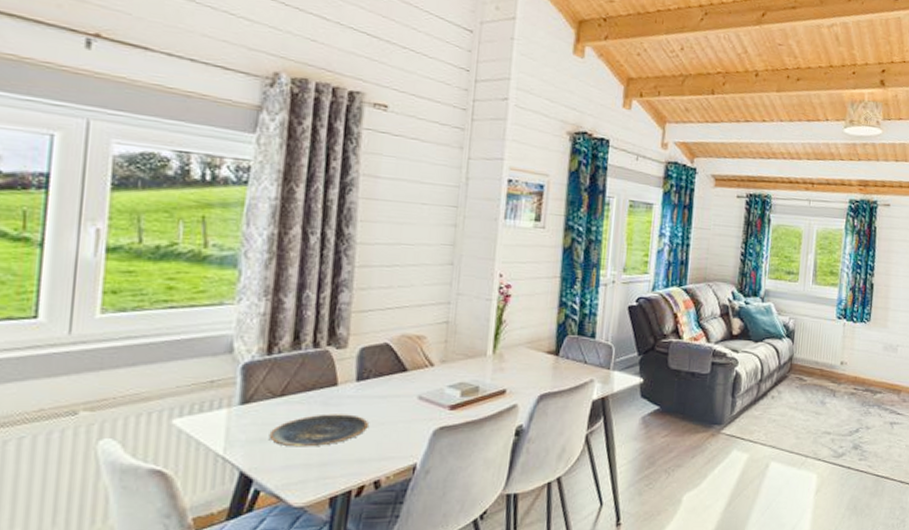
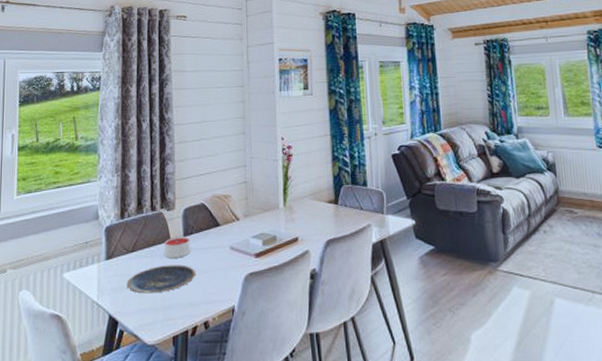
candle: none [328,381,365,407] -> present [165,236,190,258]

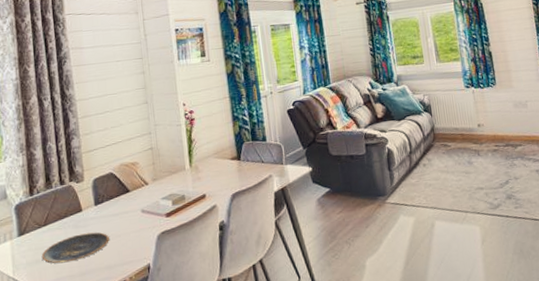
candle: present [165,236,190,258] -> none [76,205,103,228]

